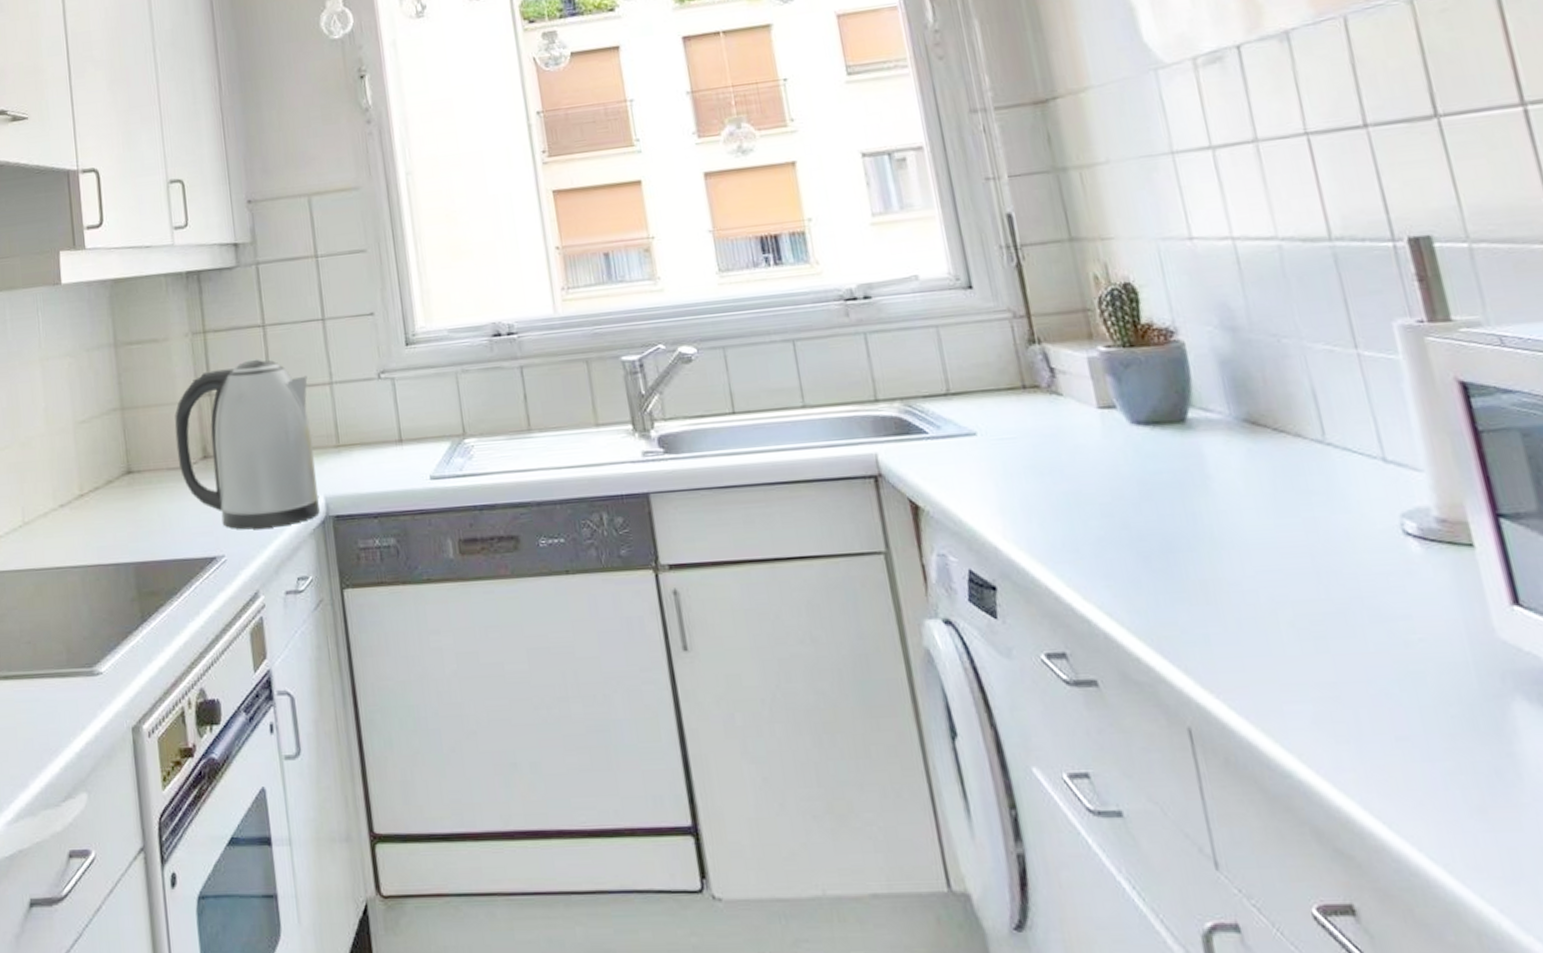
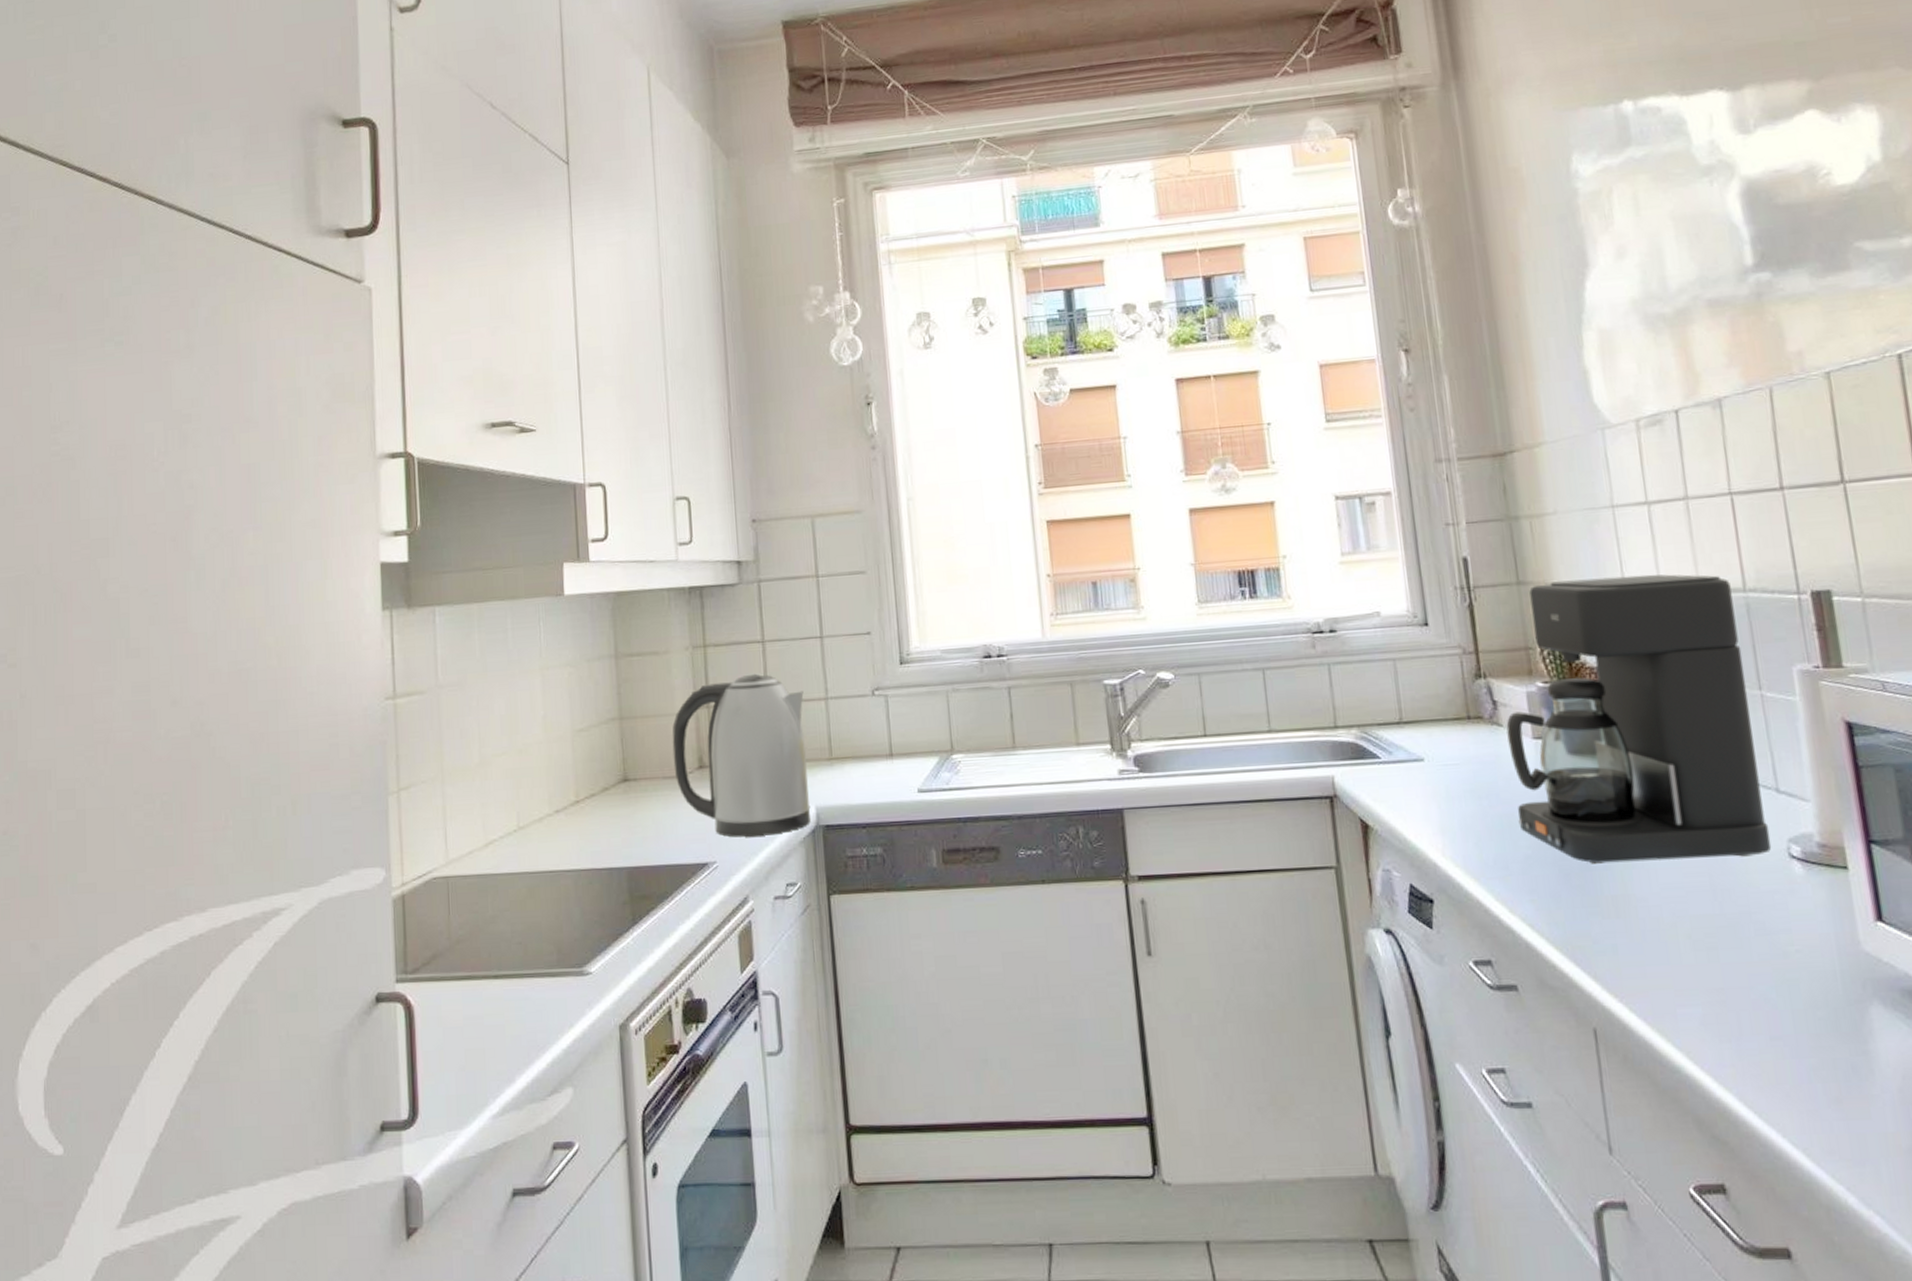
coffee maker: none [1066,223,1383,545] -> present [1506,574,1772,864]

